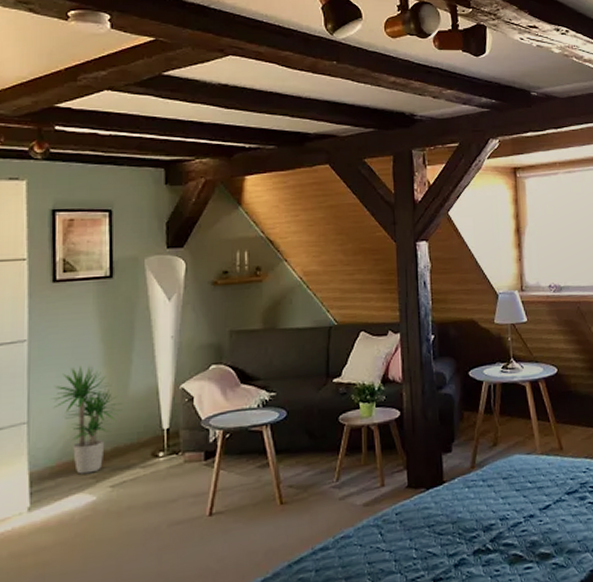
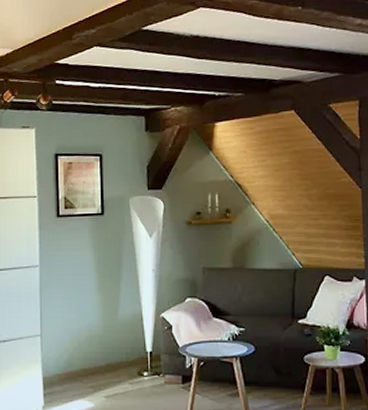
potted plant: present [52,365,121,474] -> none [58,290,112,384]

